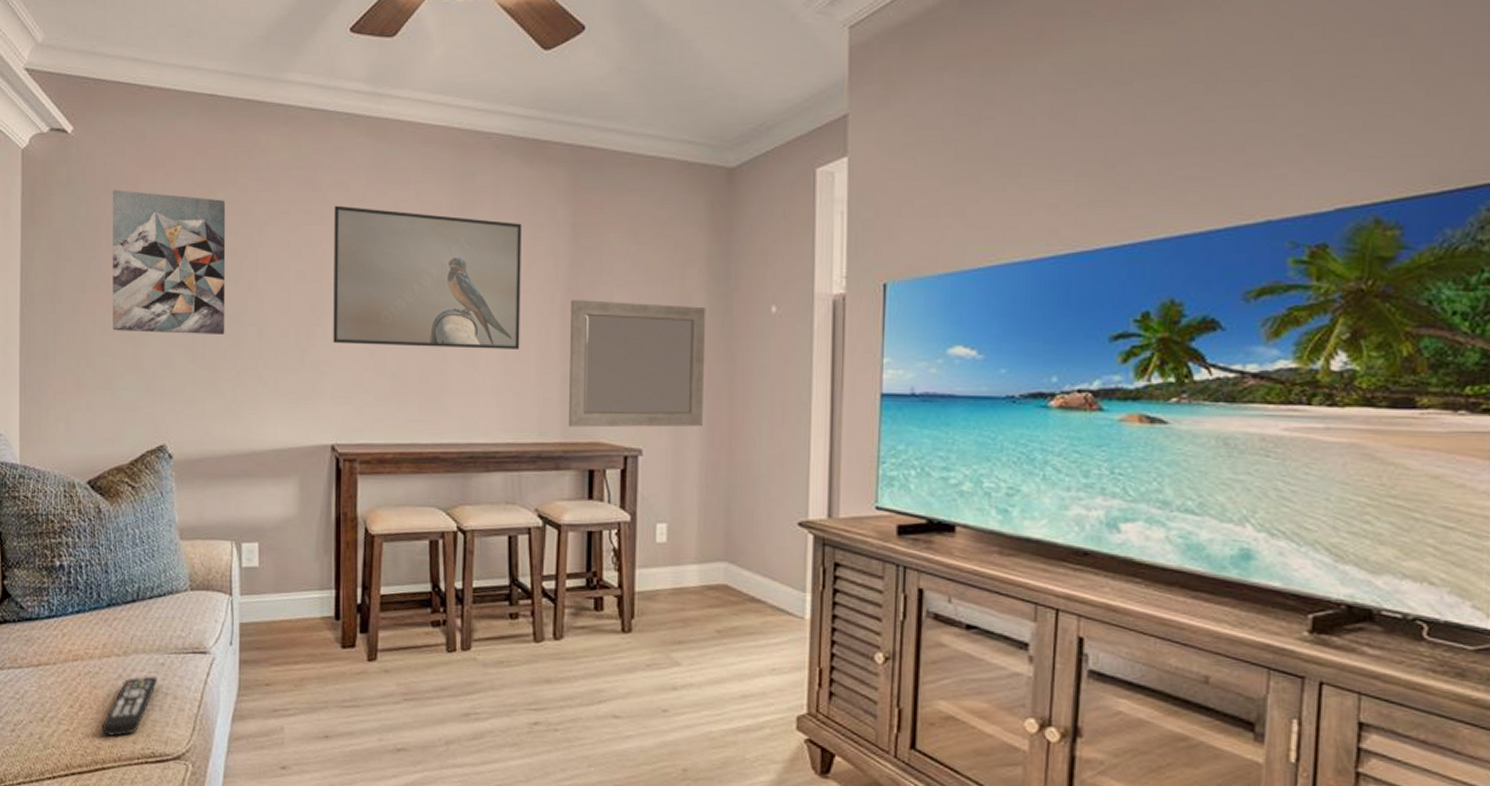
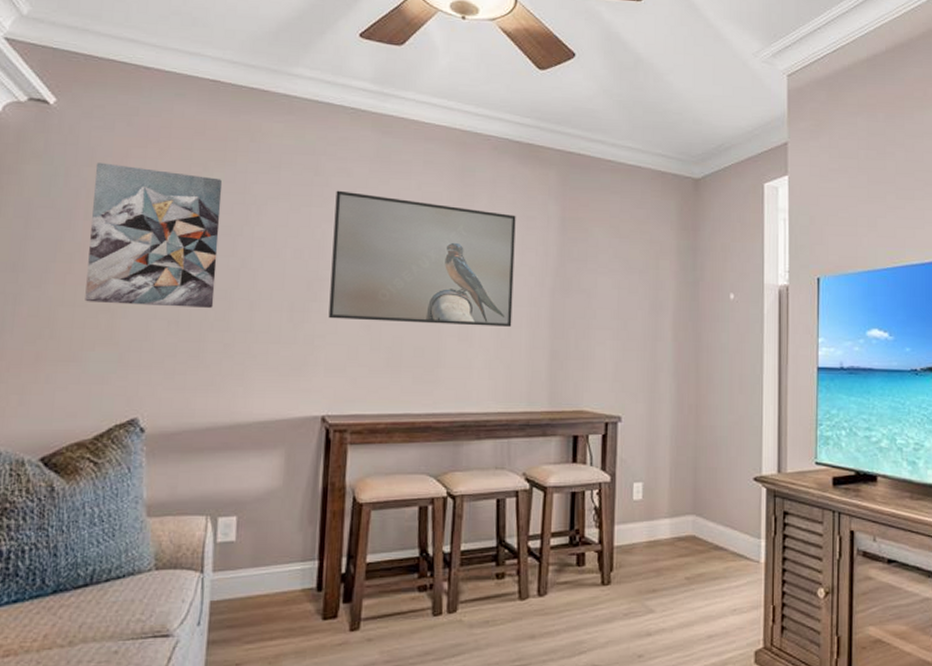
home mirror: present [569,300,706,428] -> none [556,284,677,397]

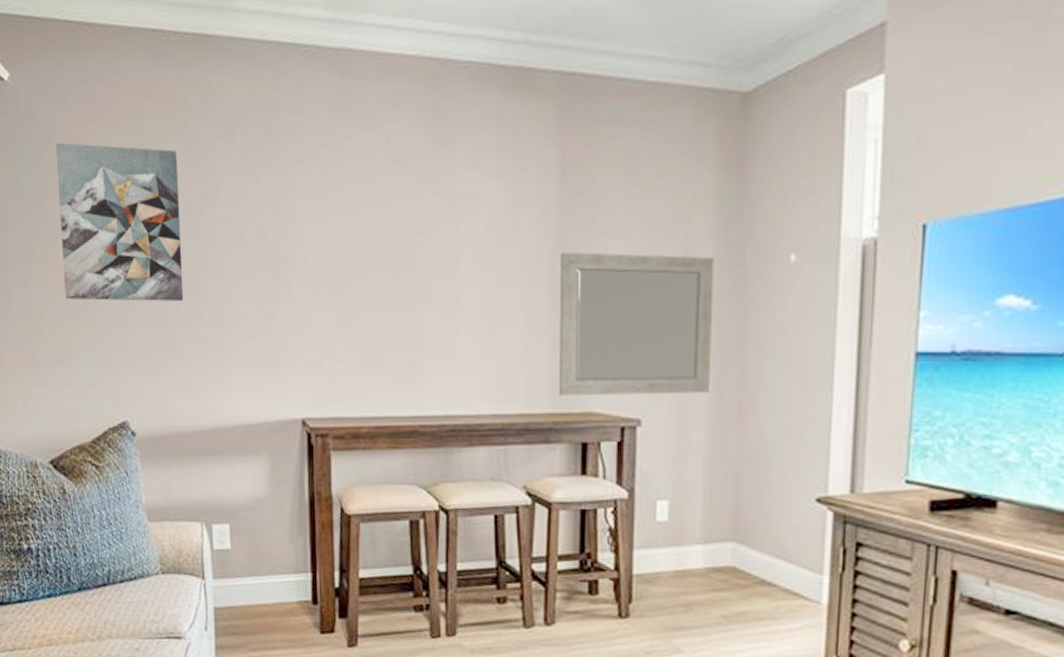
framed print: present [328,190,516,327] -> none [295,152,504,311]
home mirror: none [556,284,677,397] -> present [559,252,715,396]

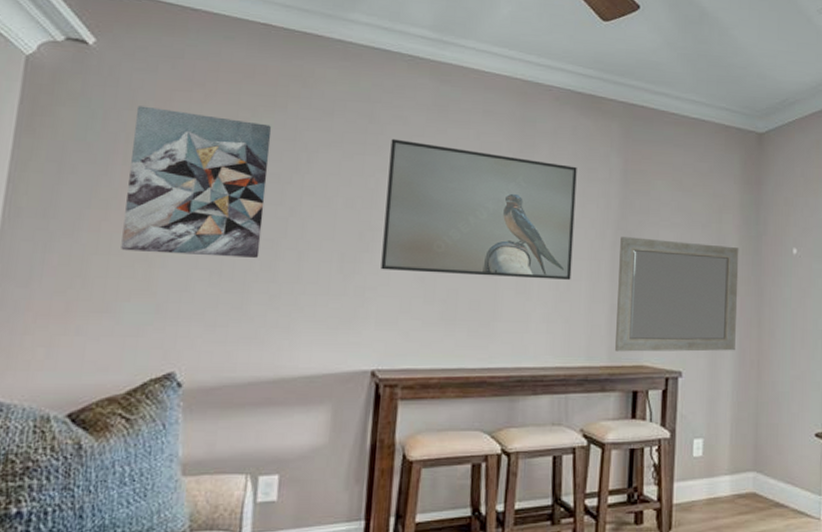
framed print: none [295,152,504,311] -> present [381,138,577,280]

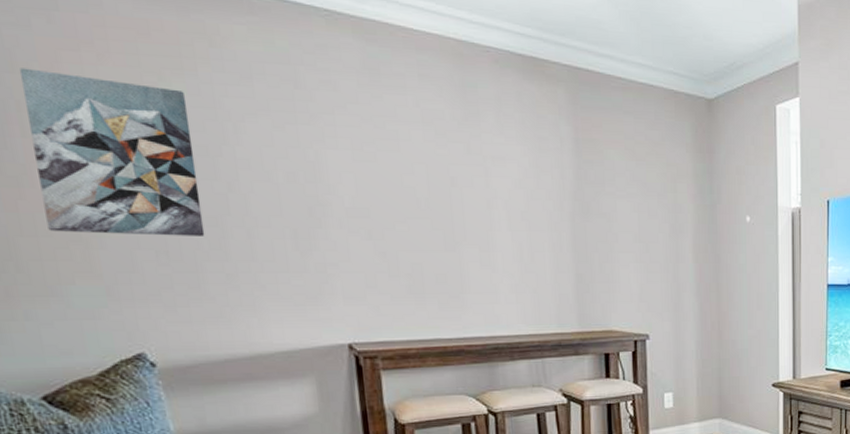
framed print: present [381,138,577,280] -> none [323,106,534,251]
home mirror: present [615,237,739,352] -> none [579,208,697,318]

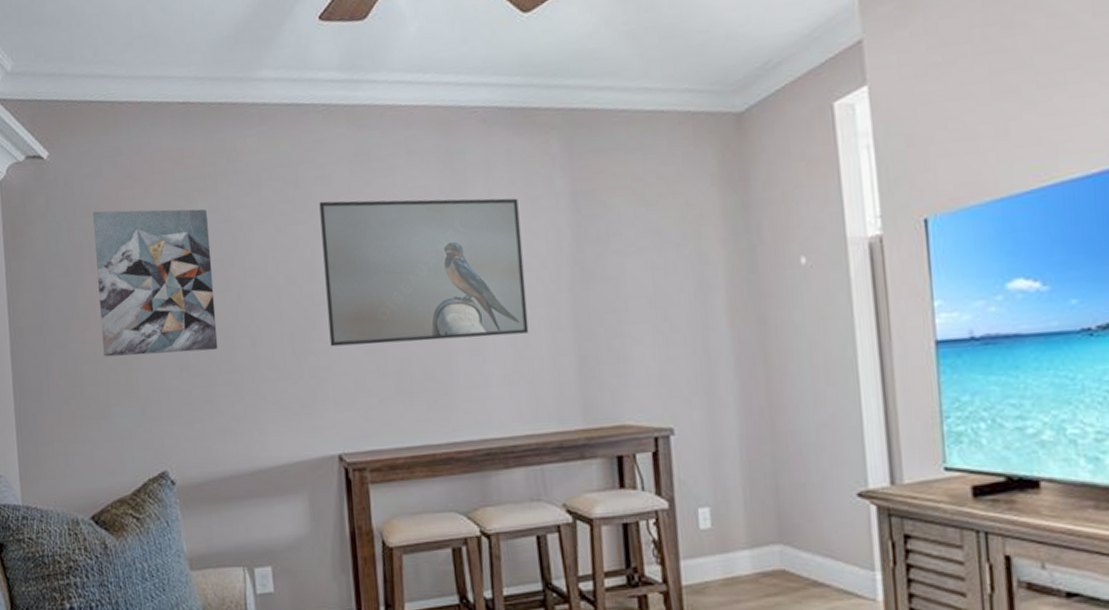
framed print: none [323,106,534,251] -> present [319,198,529,347]

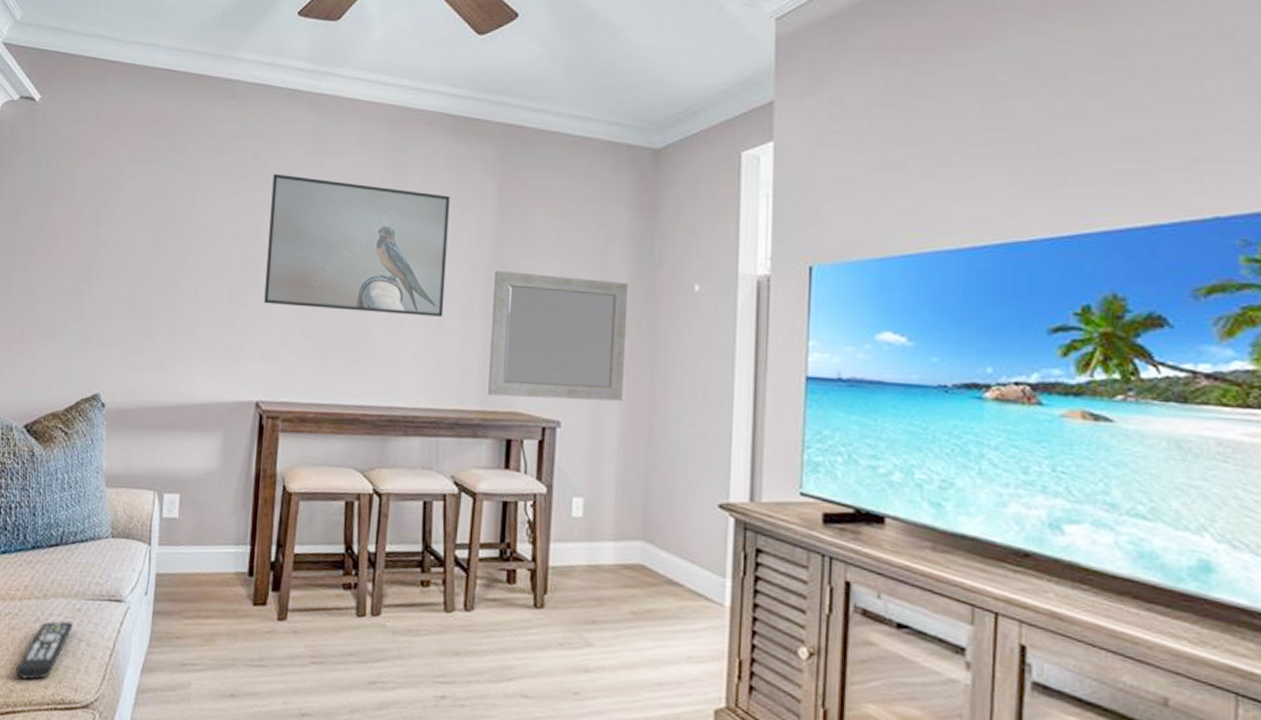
wall art: present [92,208,218,357] -> none [60,153,173,291]
home mirror: none [579,266,738,412] -> present [488,271,629,402]

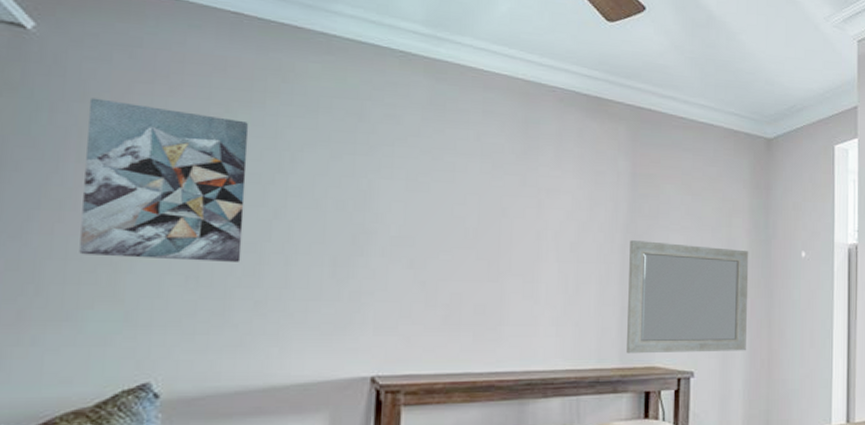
wall art: none [60,153,173,291] -> present [79,98,249,262]
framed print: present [264,173,450,317] -> none [377,138,584,283]

